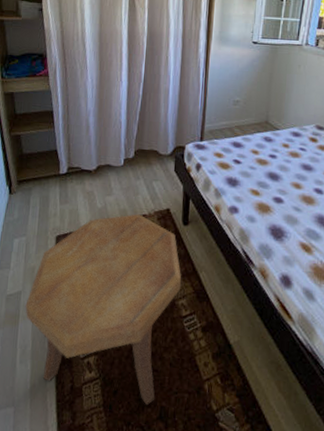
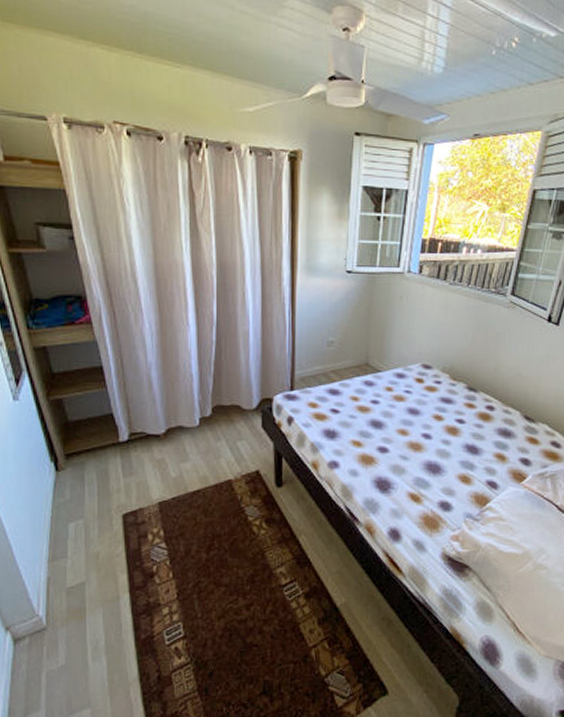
side table: present [25,214,182,406] -> none [92,480,279,683]

